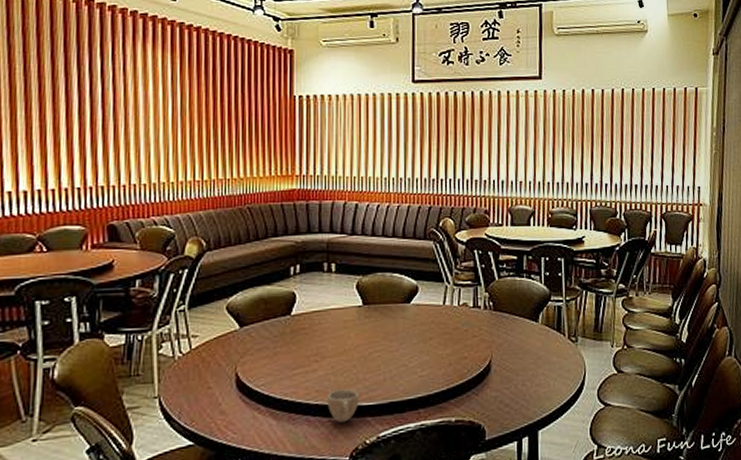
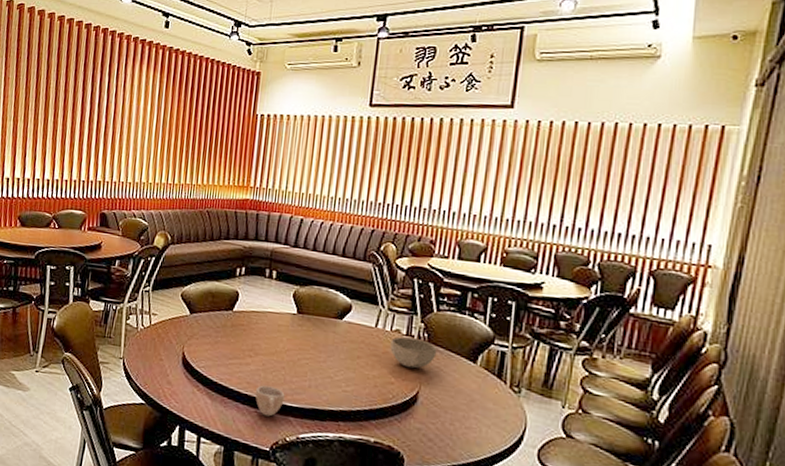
bowl: none [460,309,503,339] -> present [390,337,437,369]

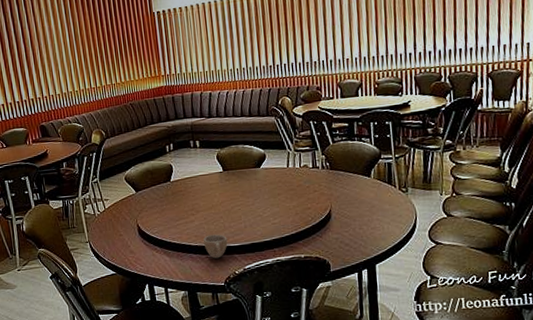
bowl: present [390,337,437,369] -> none [301,168,339,193]

